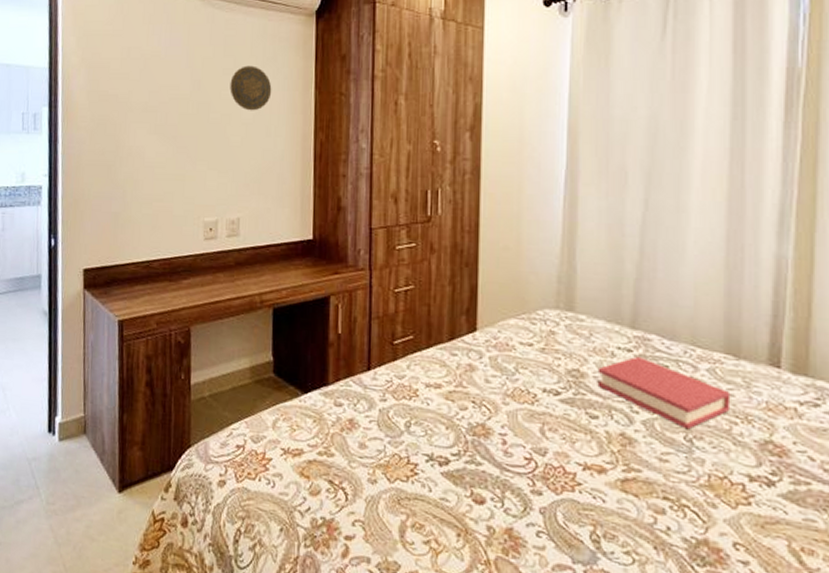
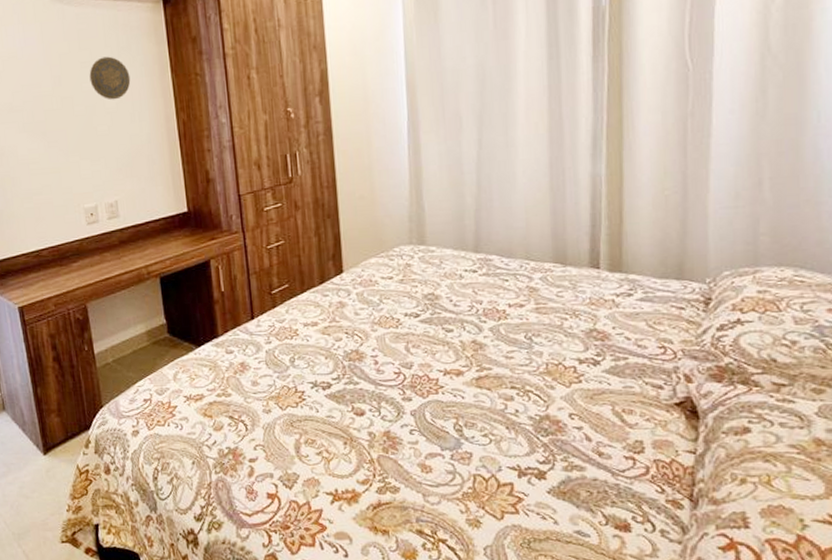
hardback book: present [597,356,731,430] -> none [449,275,561,330]

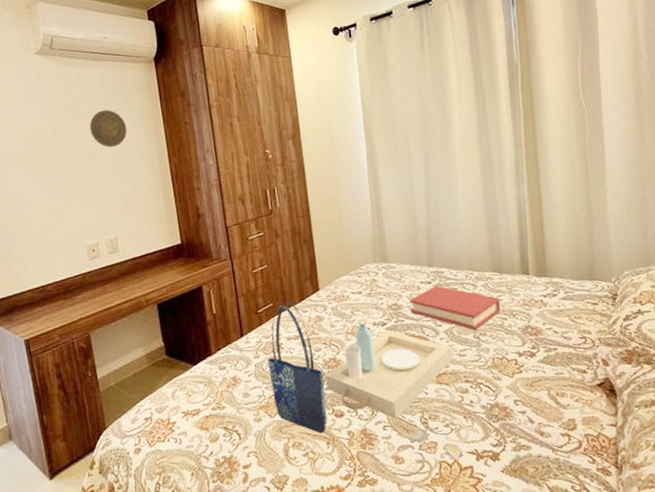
shopping bag: none [280,284,346,432] -> present [267,302,327,434]
serving tray: none [346,313,497,424] -> present [326,323,453,420]
hardback book: none [449,275,561,330] -> present [409,285,501,331]

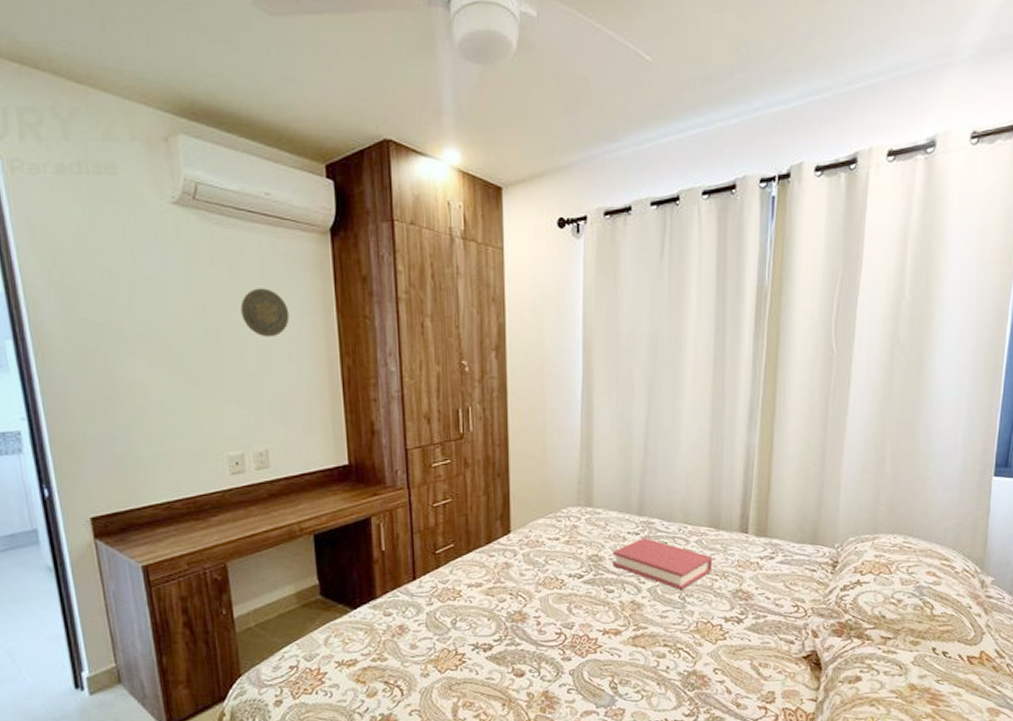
shopping bag: present [267,302,327,434] -> none [442,544,506,694]
serving tray: present [326,323,453,420] -> none [508,574,653,683]

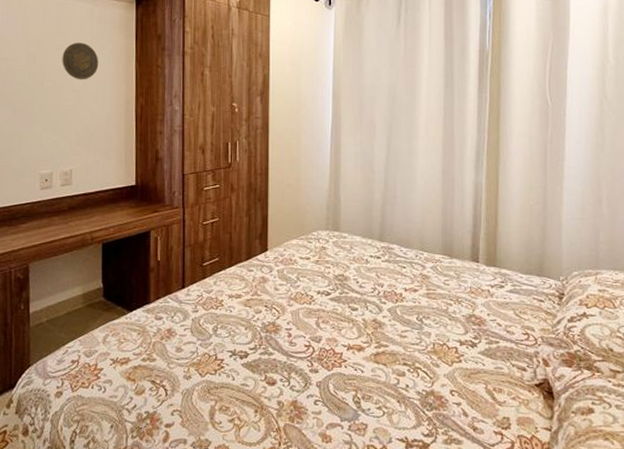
hardback book: present [612,537,713,591] -> none [356,261,447,312]

